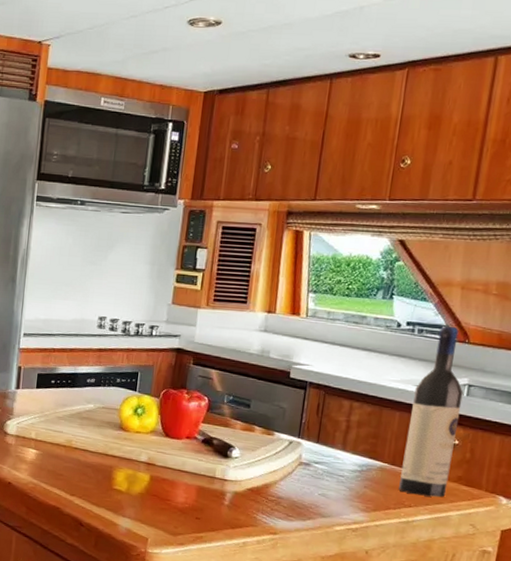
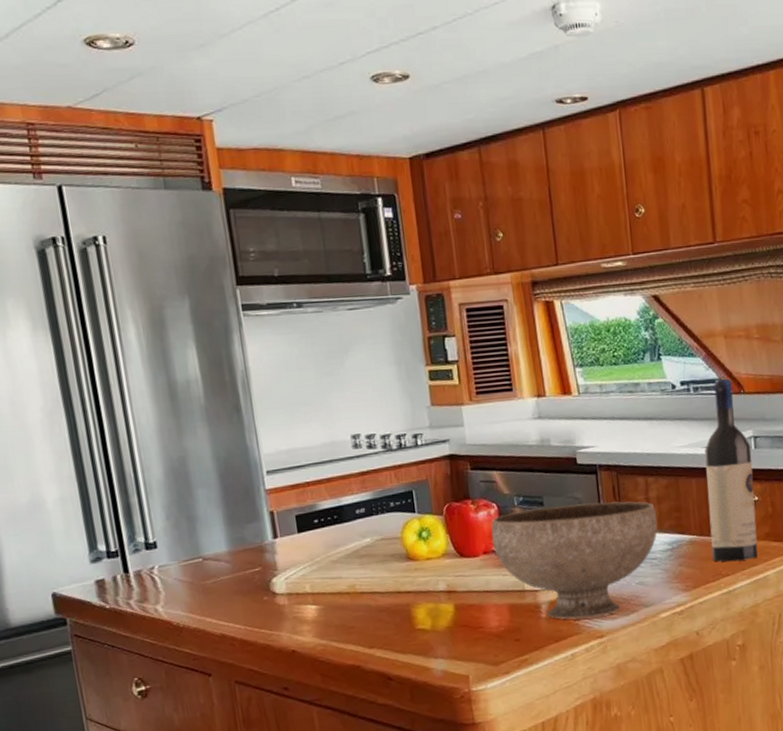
bowl: none [196,408,354,516] -> present [491,501,658,620]

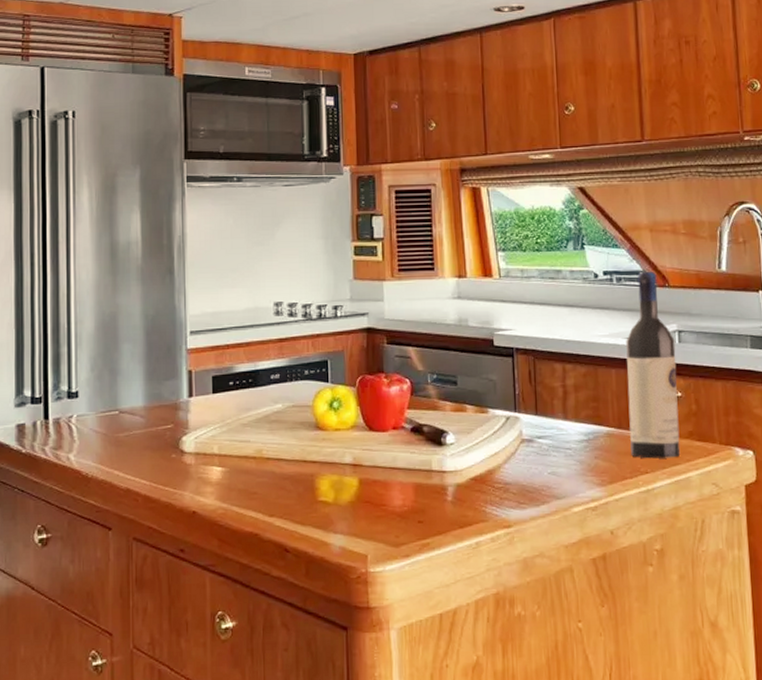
bowl: present [491,501,658,620] -> none [403,386,574,506]

